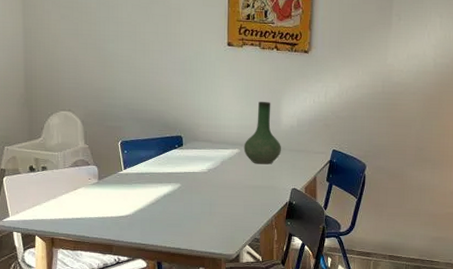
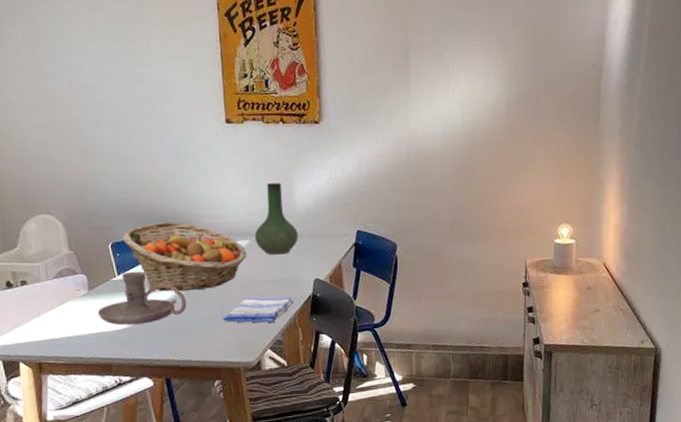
candle holder: none [104,167,181,213] -> present [97,271,187,325]
fruit basket: none [131,127,236,189] -> present [122,221,247,292]
dish towel: none [209,199,272,222] -> present [222,296,294,323]

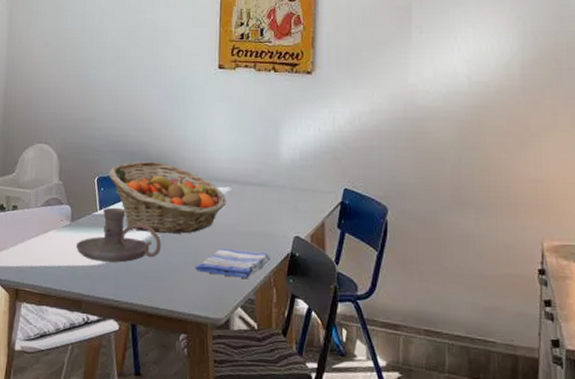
vase: present [254,183,298,255] -> none [236,131,280,206]

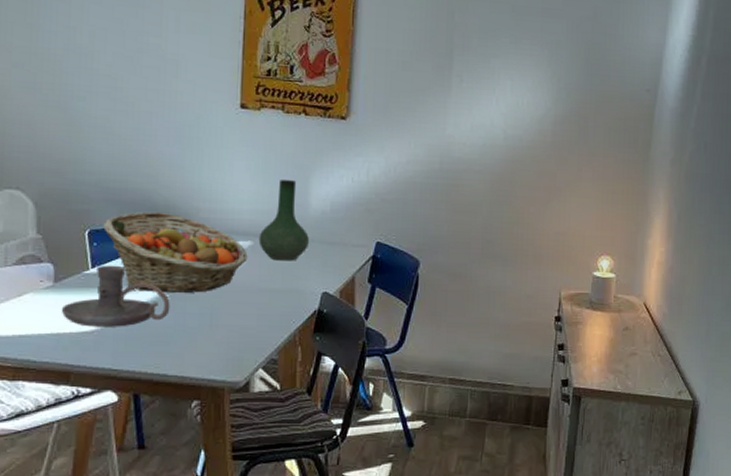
dish towel: present [194,247,270,278] -> none [209,306,296,338]
vase: none [236,131,280,206] -> present [258,180,309,261]

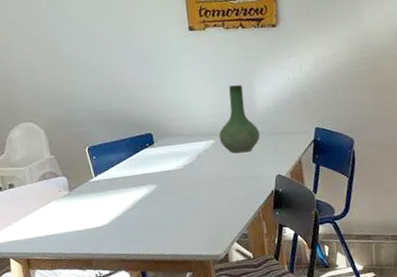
candle holder: present [61,265,170,327] -> none [77,172,159,223]
fruit basket: present [103,211,248,294] -> none [98,125,213,191]

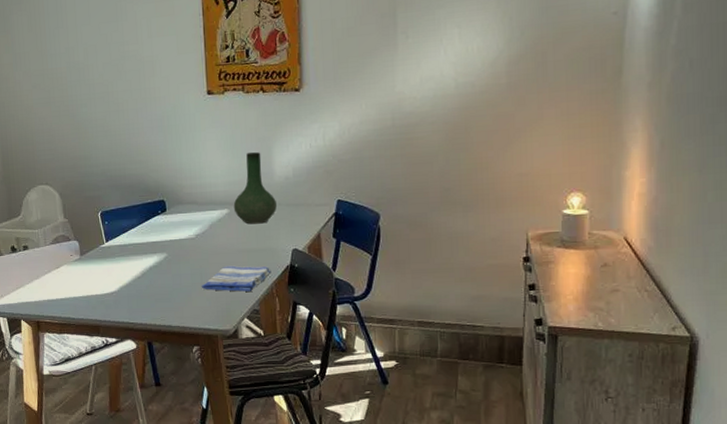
dish towel: none [191,192,258,218] -> present [201,265,271,292]

